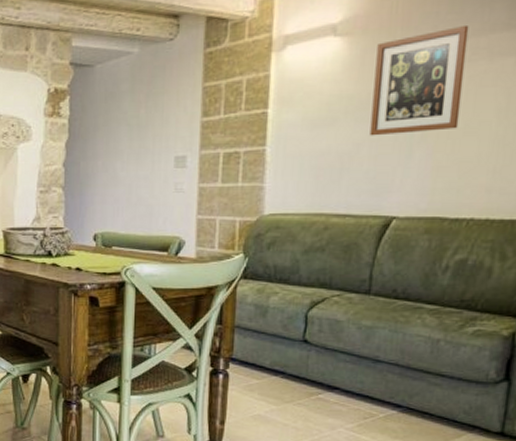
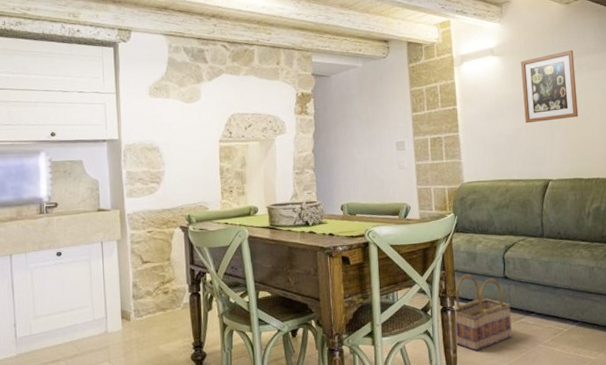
basket: none [225,332,308,426] -> present [453,274,512,352]

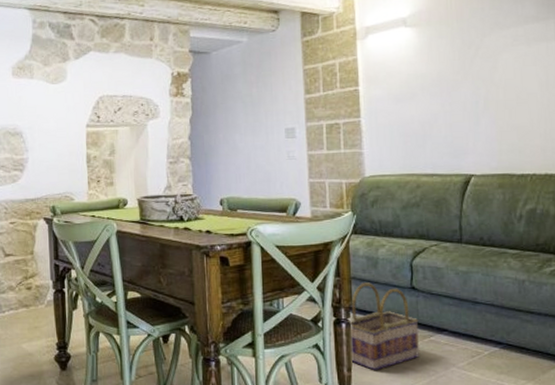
wall art: present [521,50,579,124] -> none [440,19,512,108]

